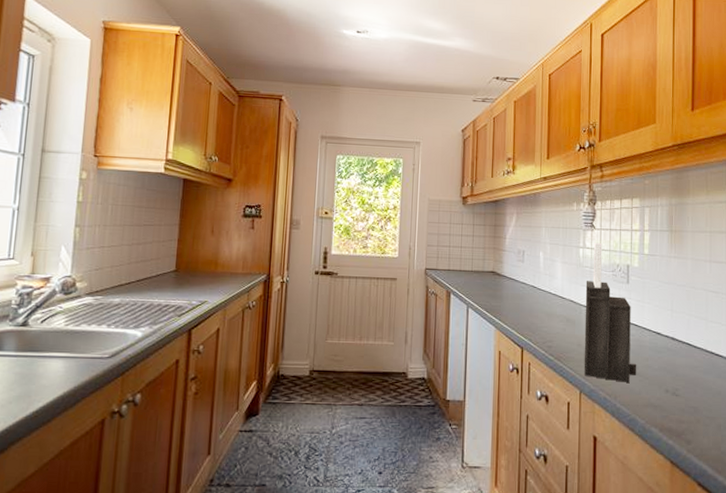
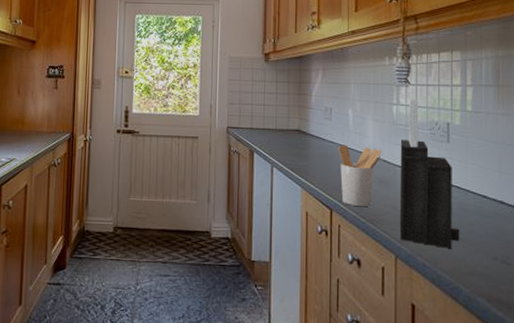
utensil holder: none [529,285,569,346] -> present [338,144,382,207]

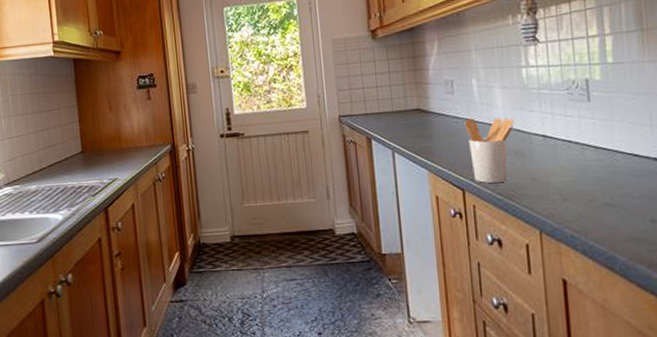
knife block: present [399,99,460,250] -> none [533,57,611,217]

